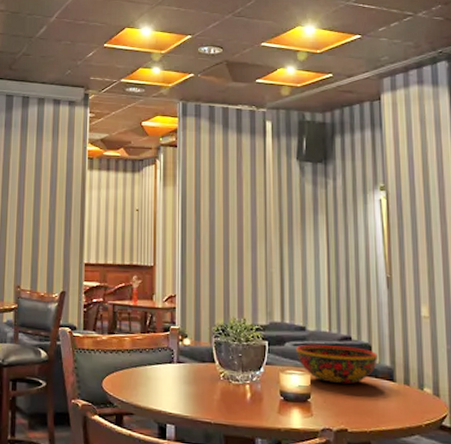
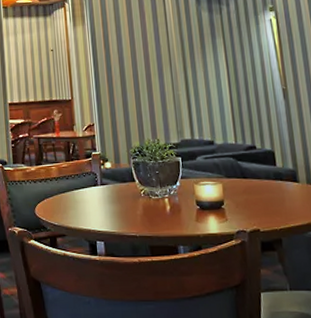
bowl: present [296,344,377,385] -> none [207,155,281,190]

